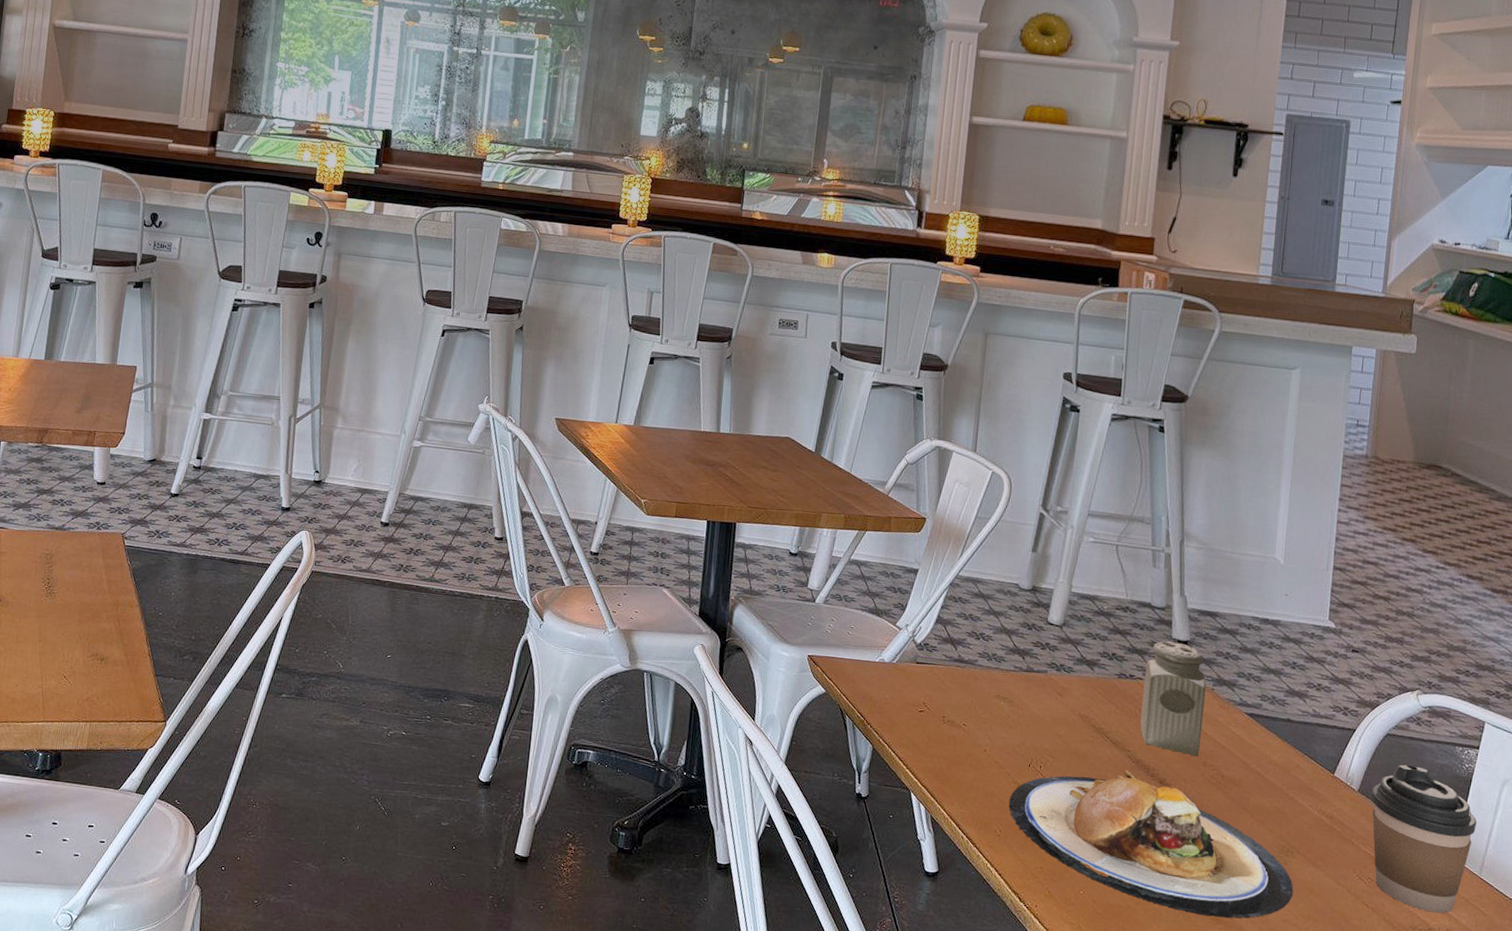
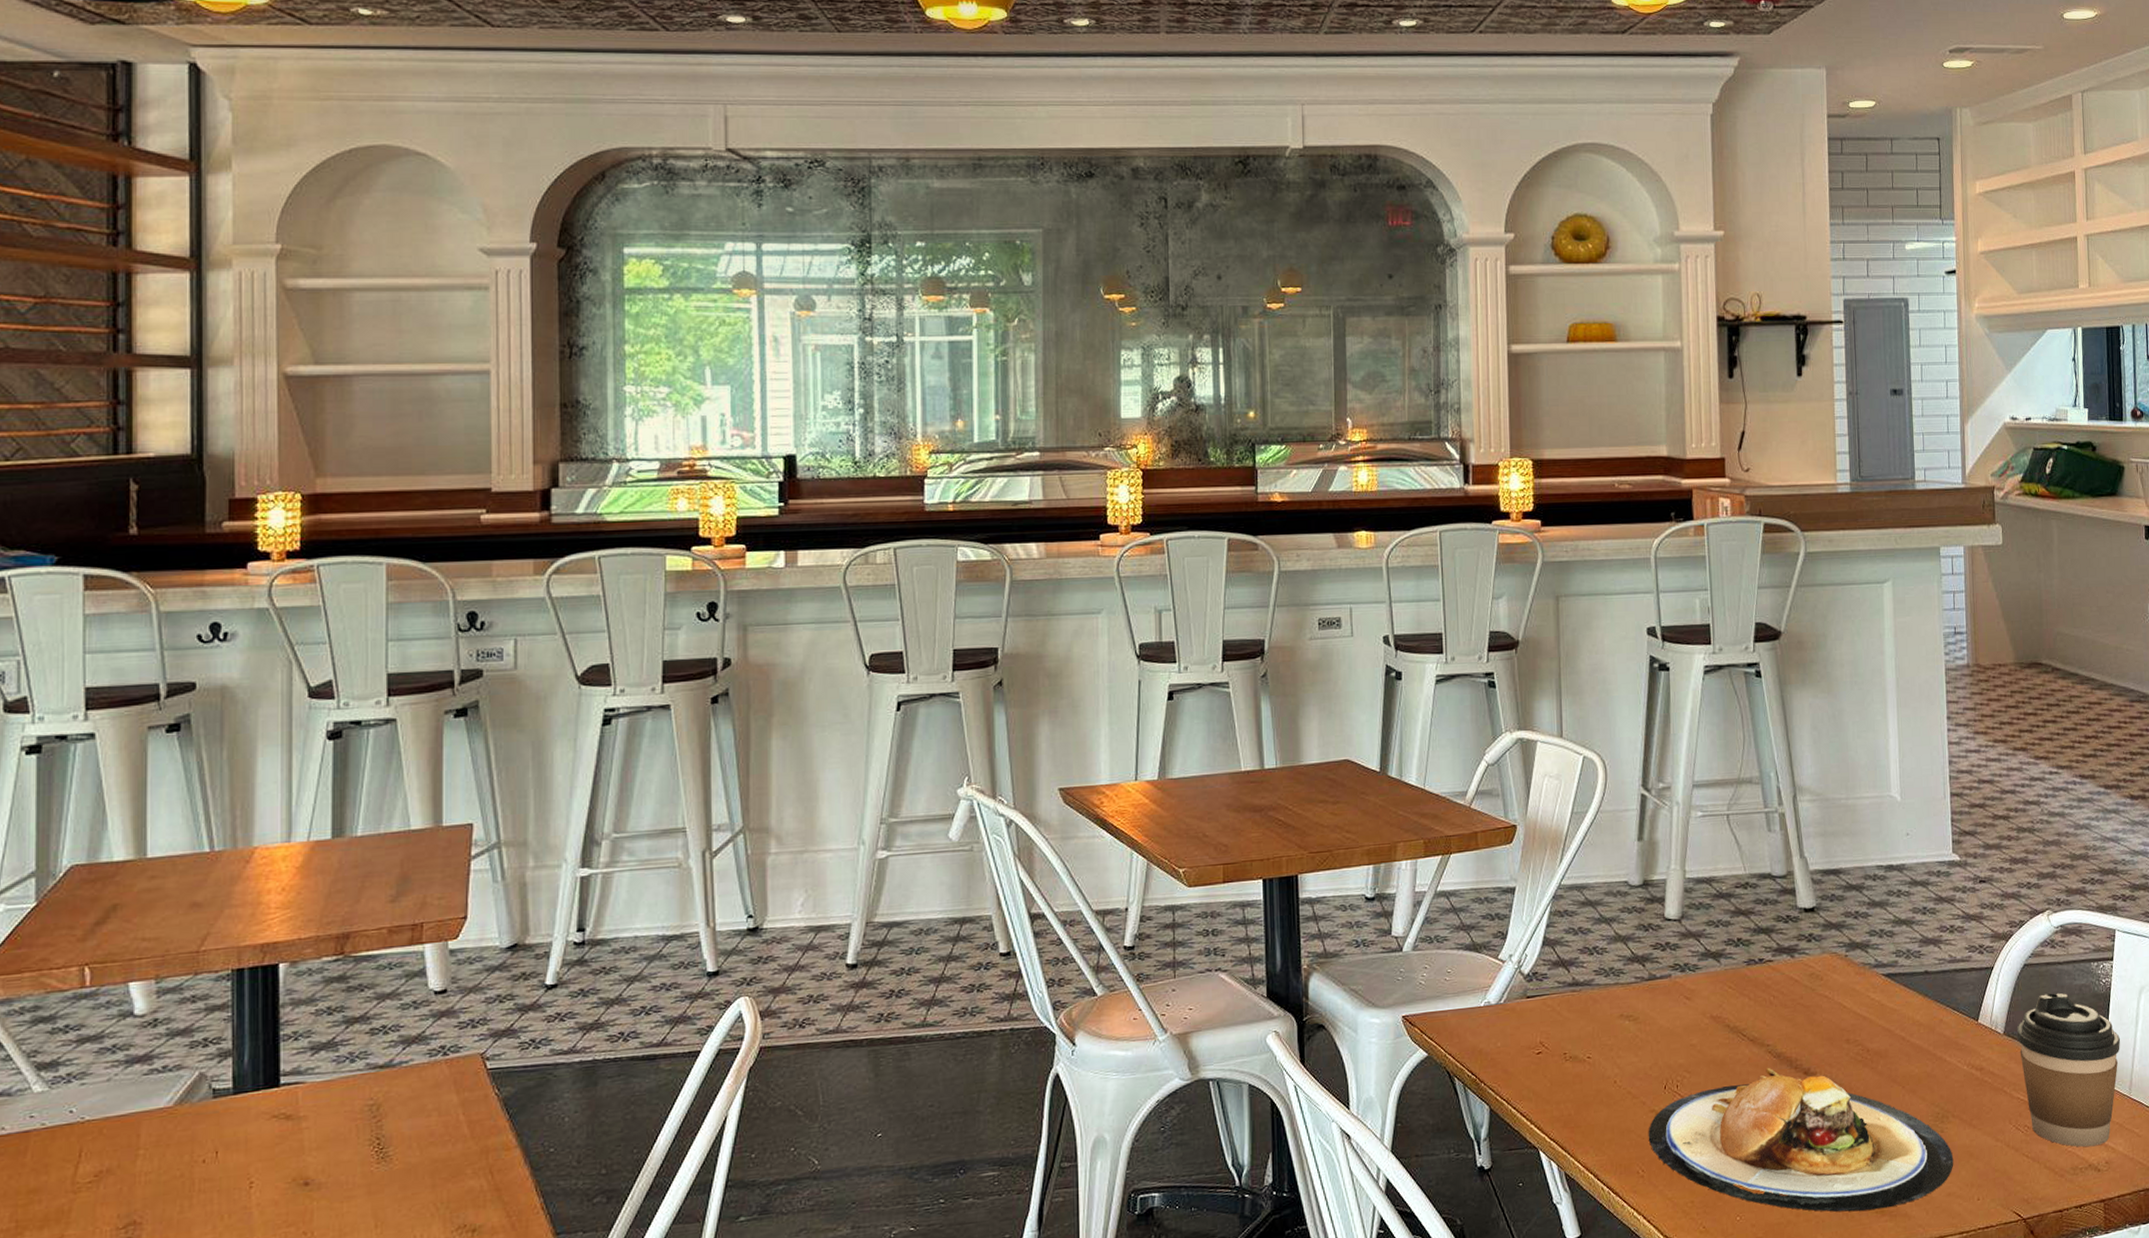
salt shaker: present [1140,641,1206,757] -> none [1774,911,1841,1036]

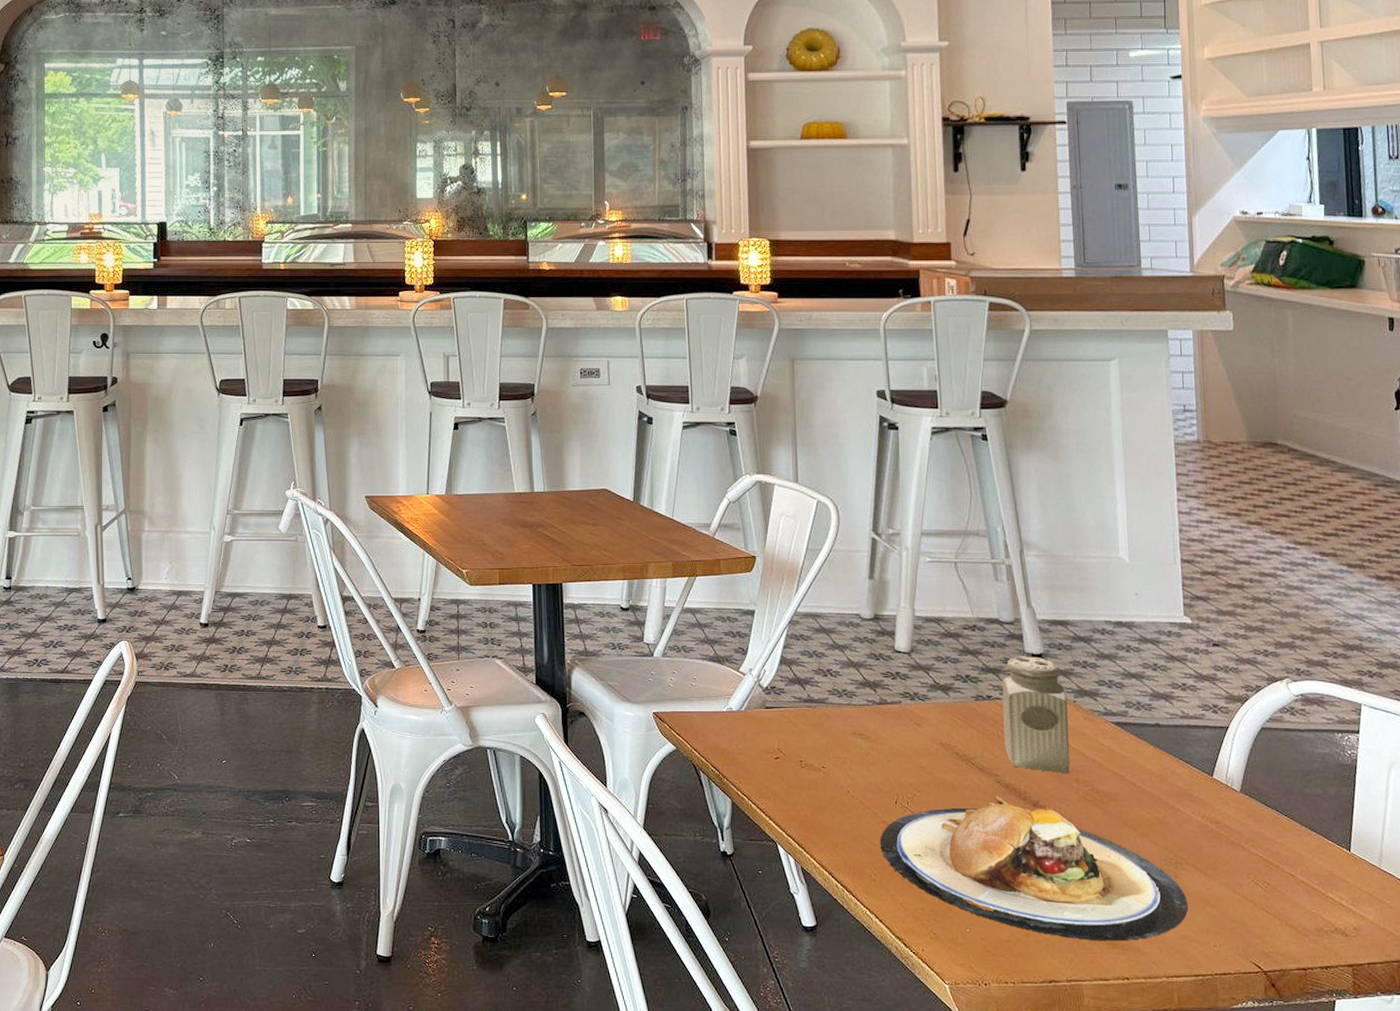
salt shaker: none [1774,911,1841,1036] -> present [1002,656,1070,774]
coffee cup: present [2016,993,2120,1147] -> none [1254,758,1369,911]

